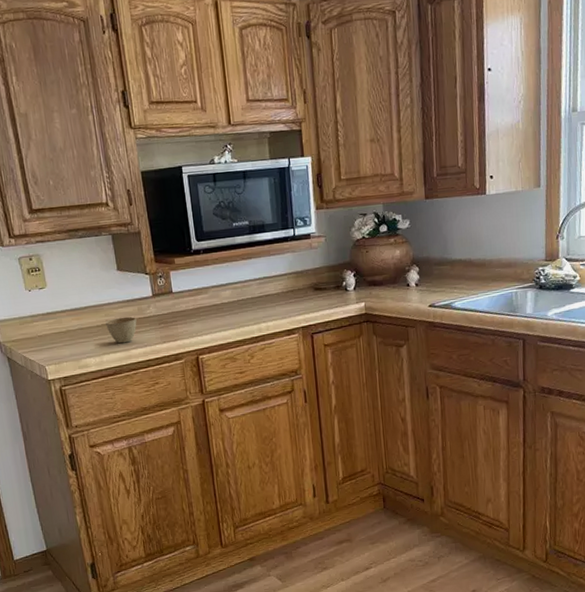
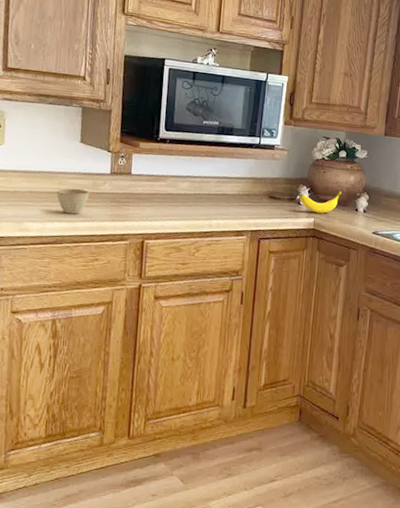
banana: none [345,268,389,296] -> present [299,191,342,214]

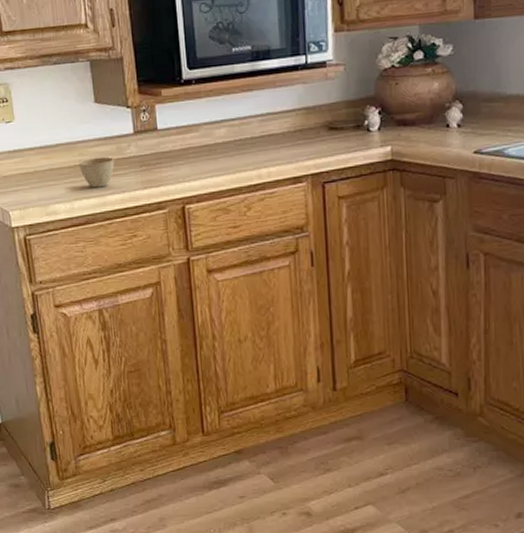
banana: present [299,191,342,214] -> none [367,105,424,139]

